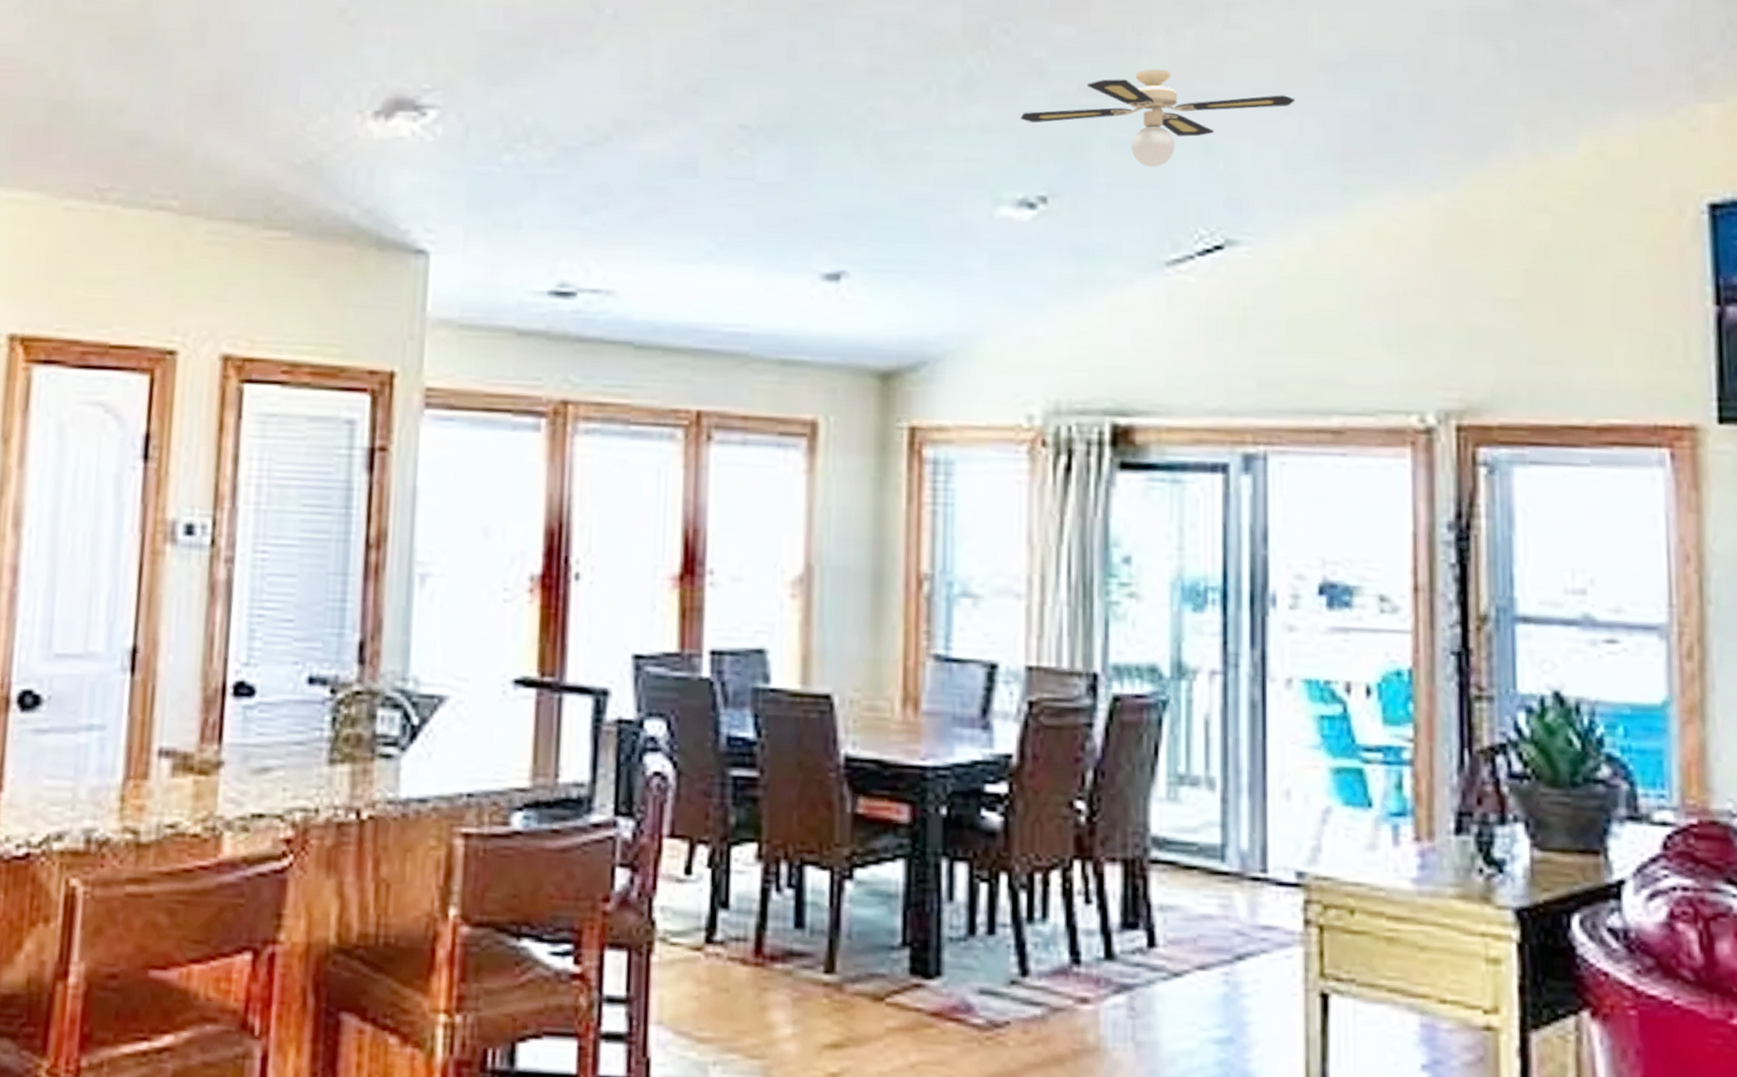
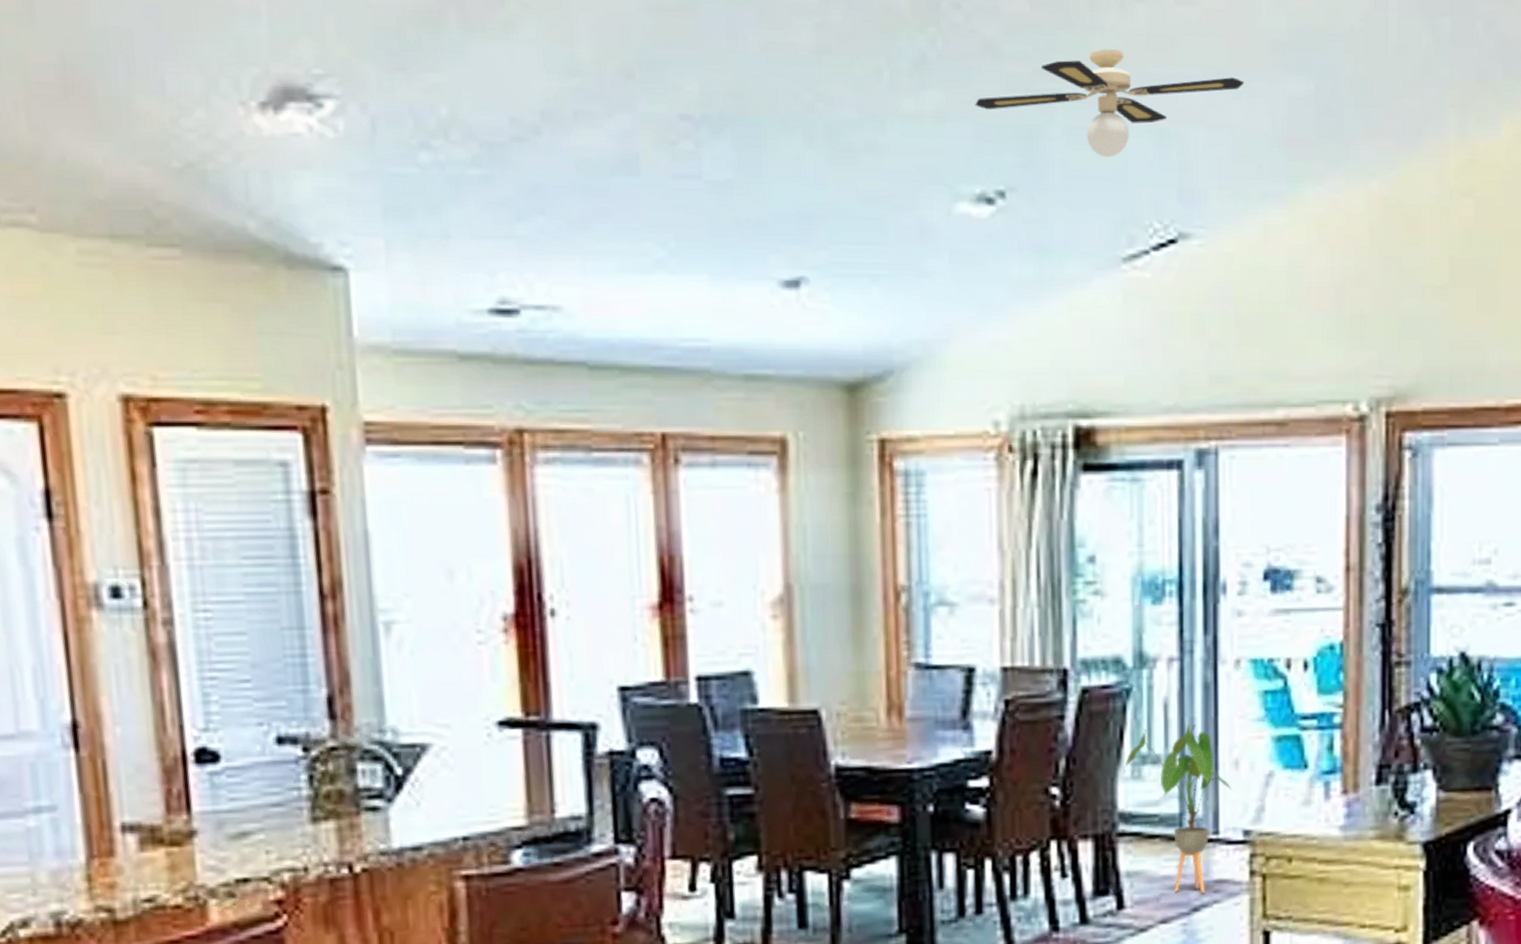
house plant: none [1157,745,1282,941] -> present [1123,724,1231,894]

